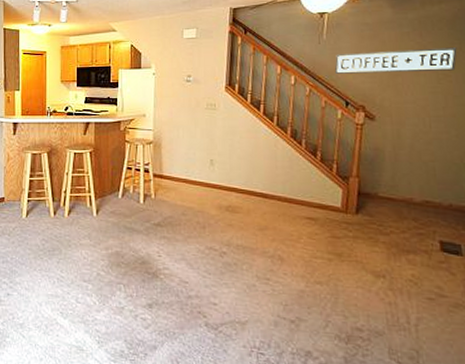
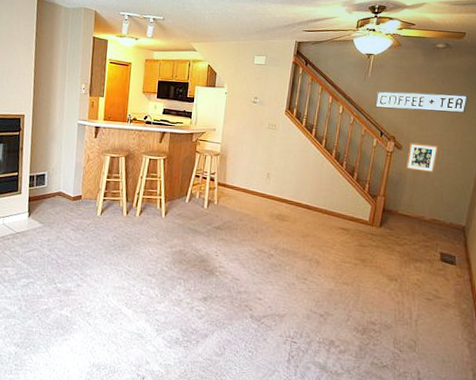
picture frame: none [382,111,424,145] -> present [405,142,439,173]

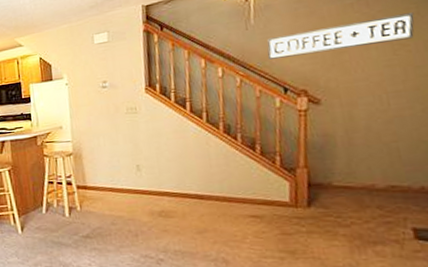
picture frame: present [405,142,439,173] -> none [330,89,380,128]

